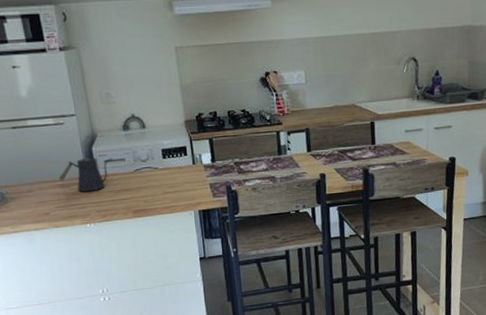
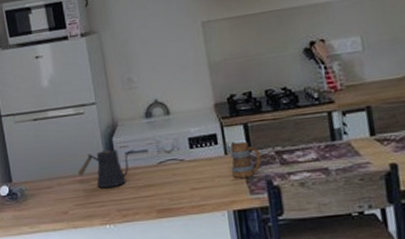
mug: none [197,153,223,185] -> present [230,141,262,179]

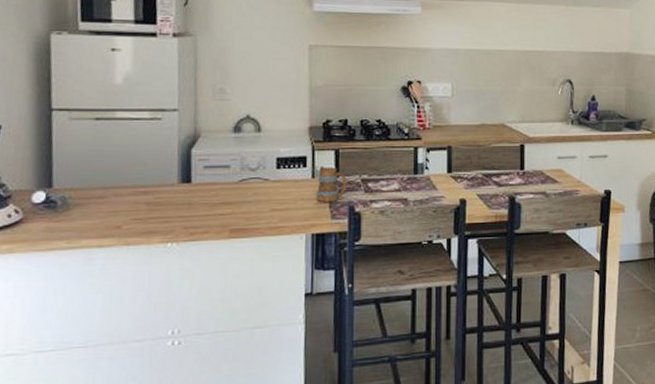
kettle: present [77,149,135,189] -> none [142,162,216,203]

